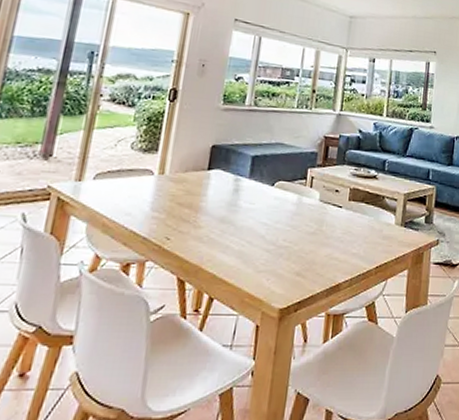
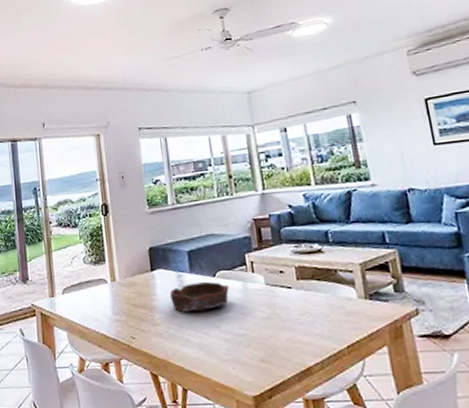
bowl: none [221,189,285,220] -> present [170,282,229,312]

